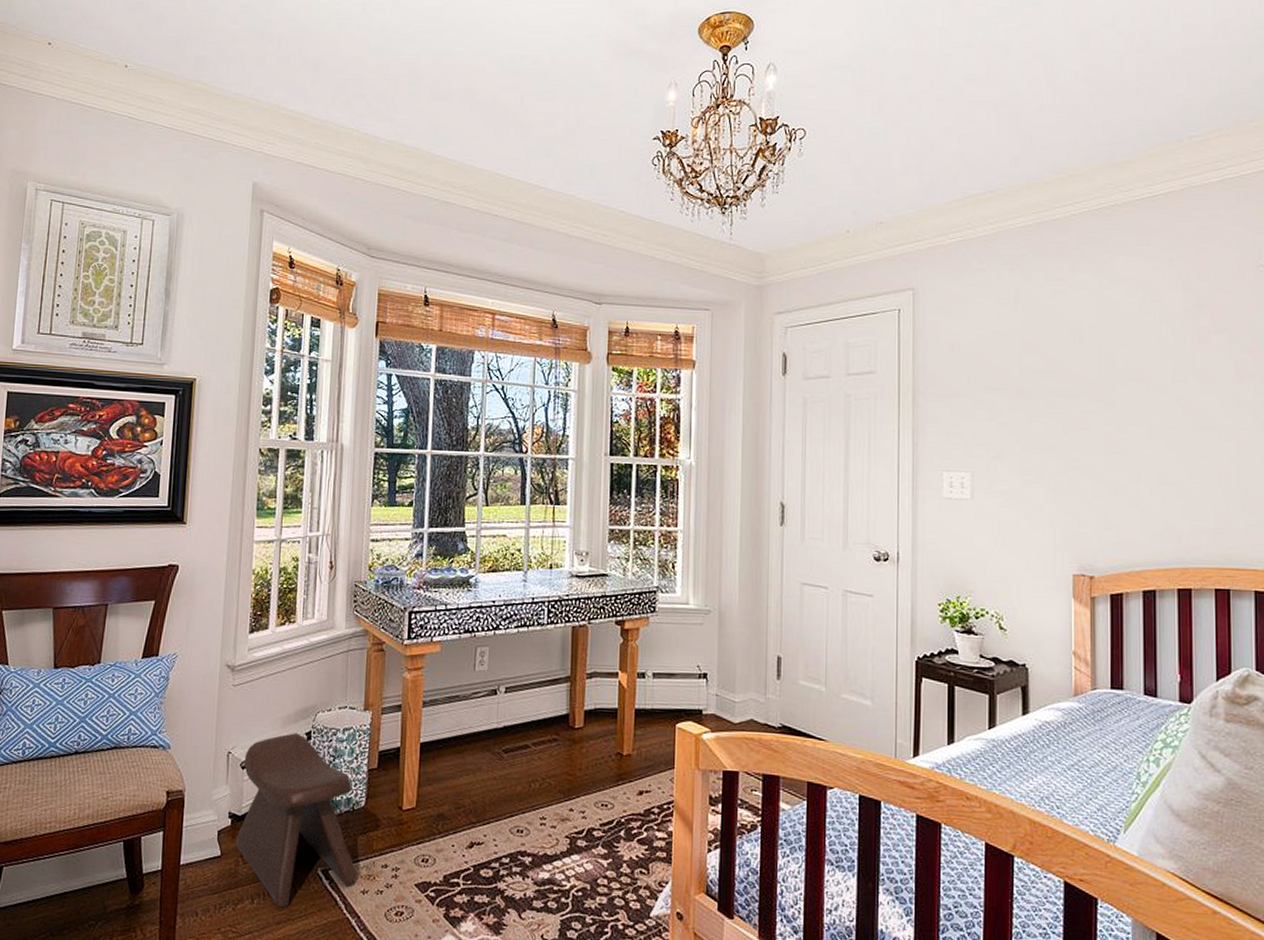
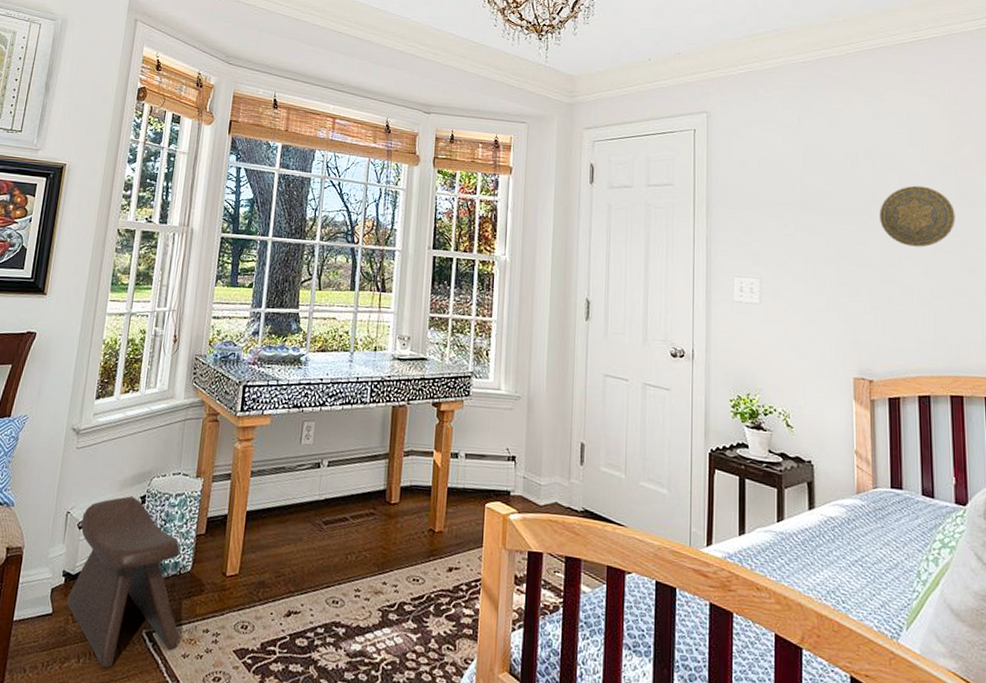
decorative plate: none [1105,361,1189,430] -> present [880,185,956,247]

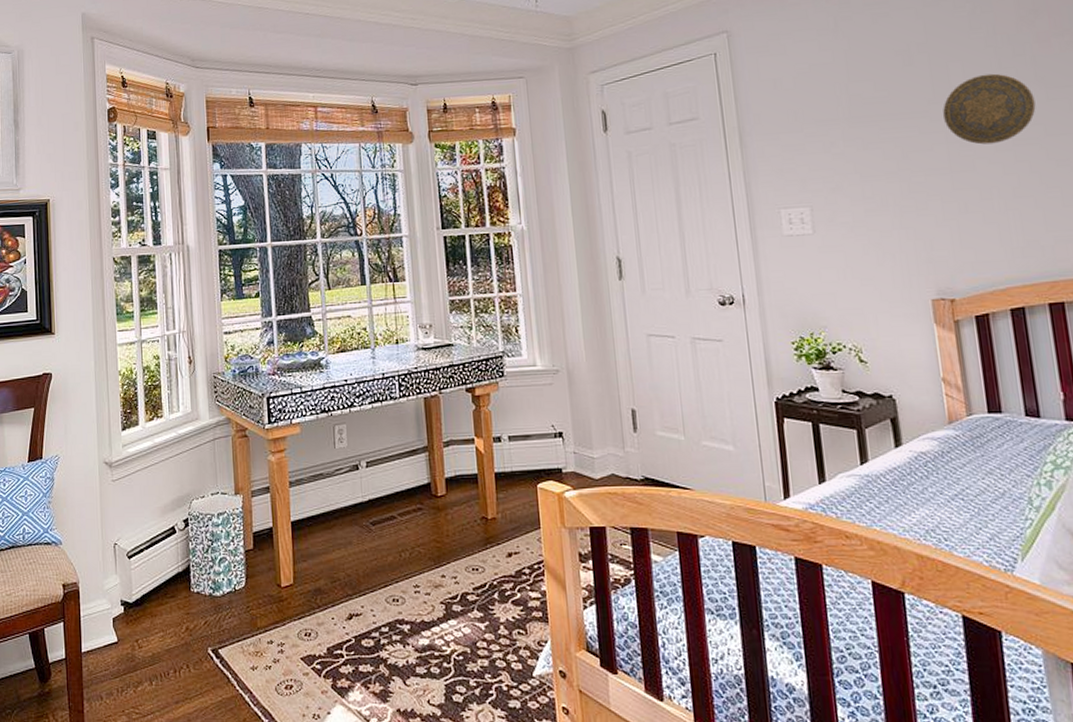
stool: present [66,496,181,669] -> none [129,521,245,688]

